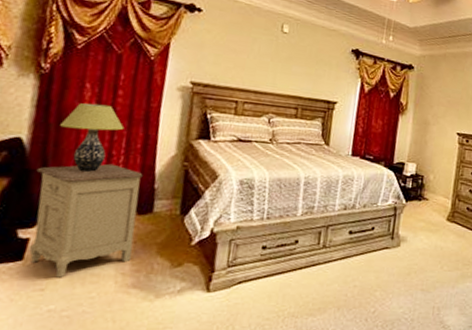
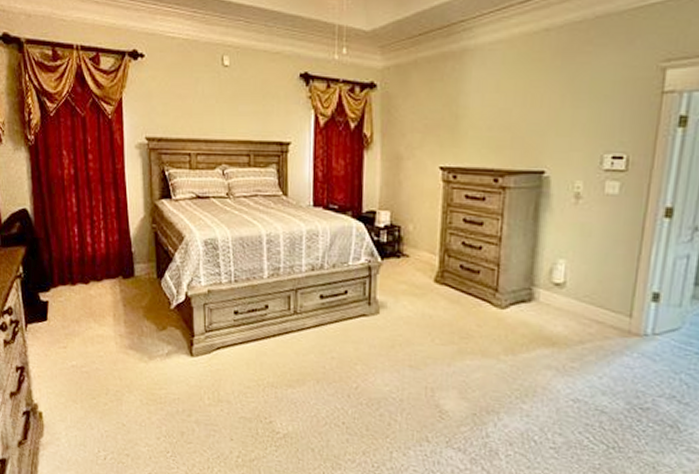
nightstand: present [29,163,143,278] -> none [42,229,125,337]
table lamp: present [60,103,125,173] -> none [51,170,99,239]

